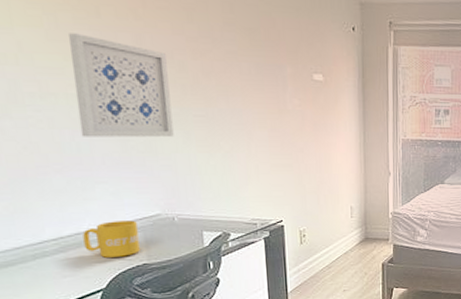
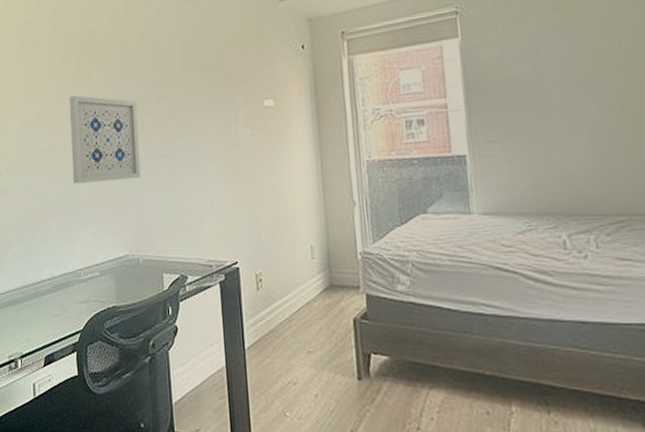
mug: present [82,220,140,258] -> none [69,261,111,298]

